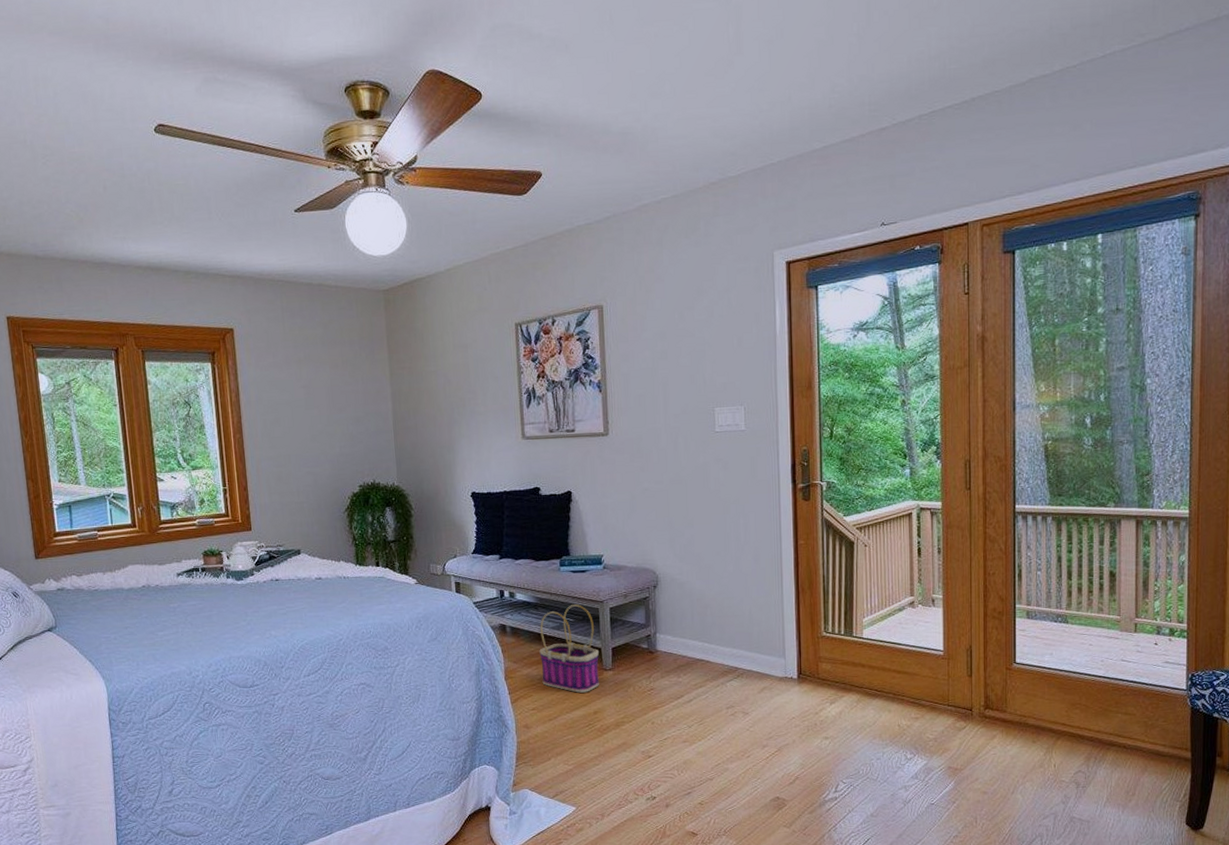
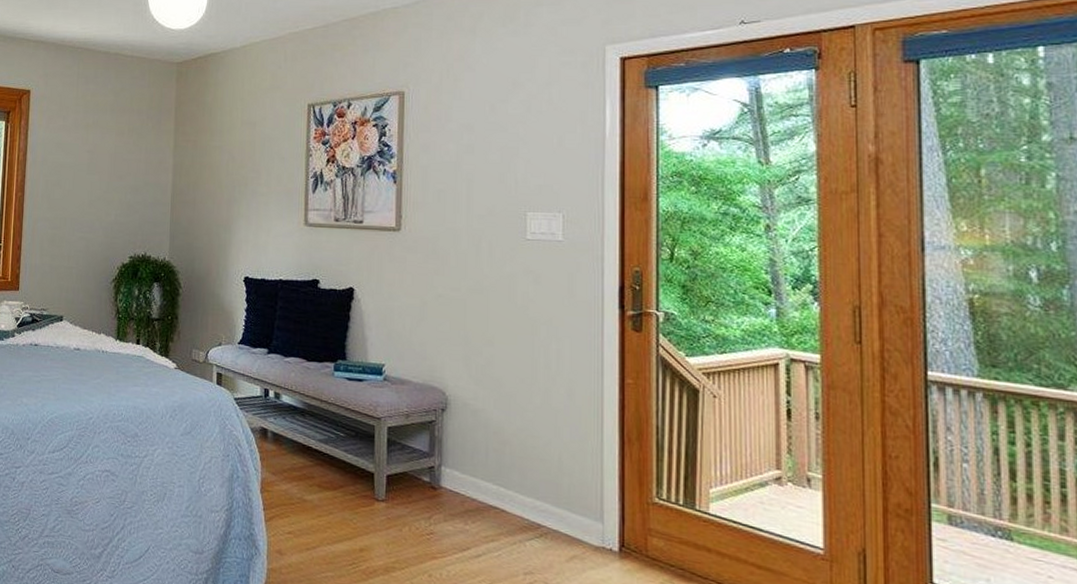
basket: present [539,604,599,693] -> none [302,417,371,524]

